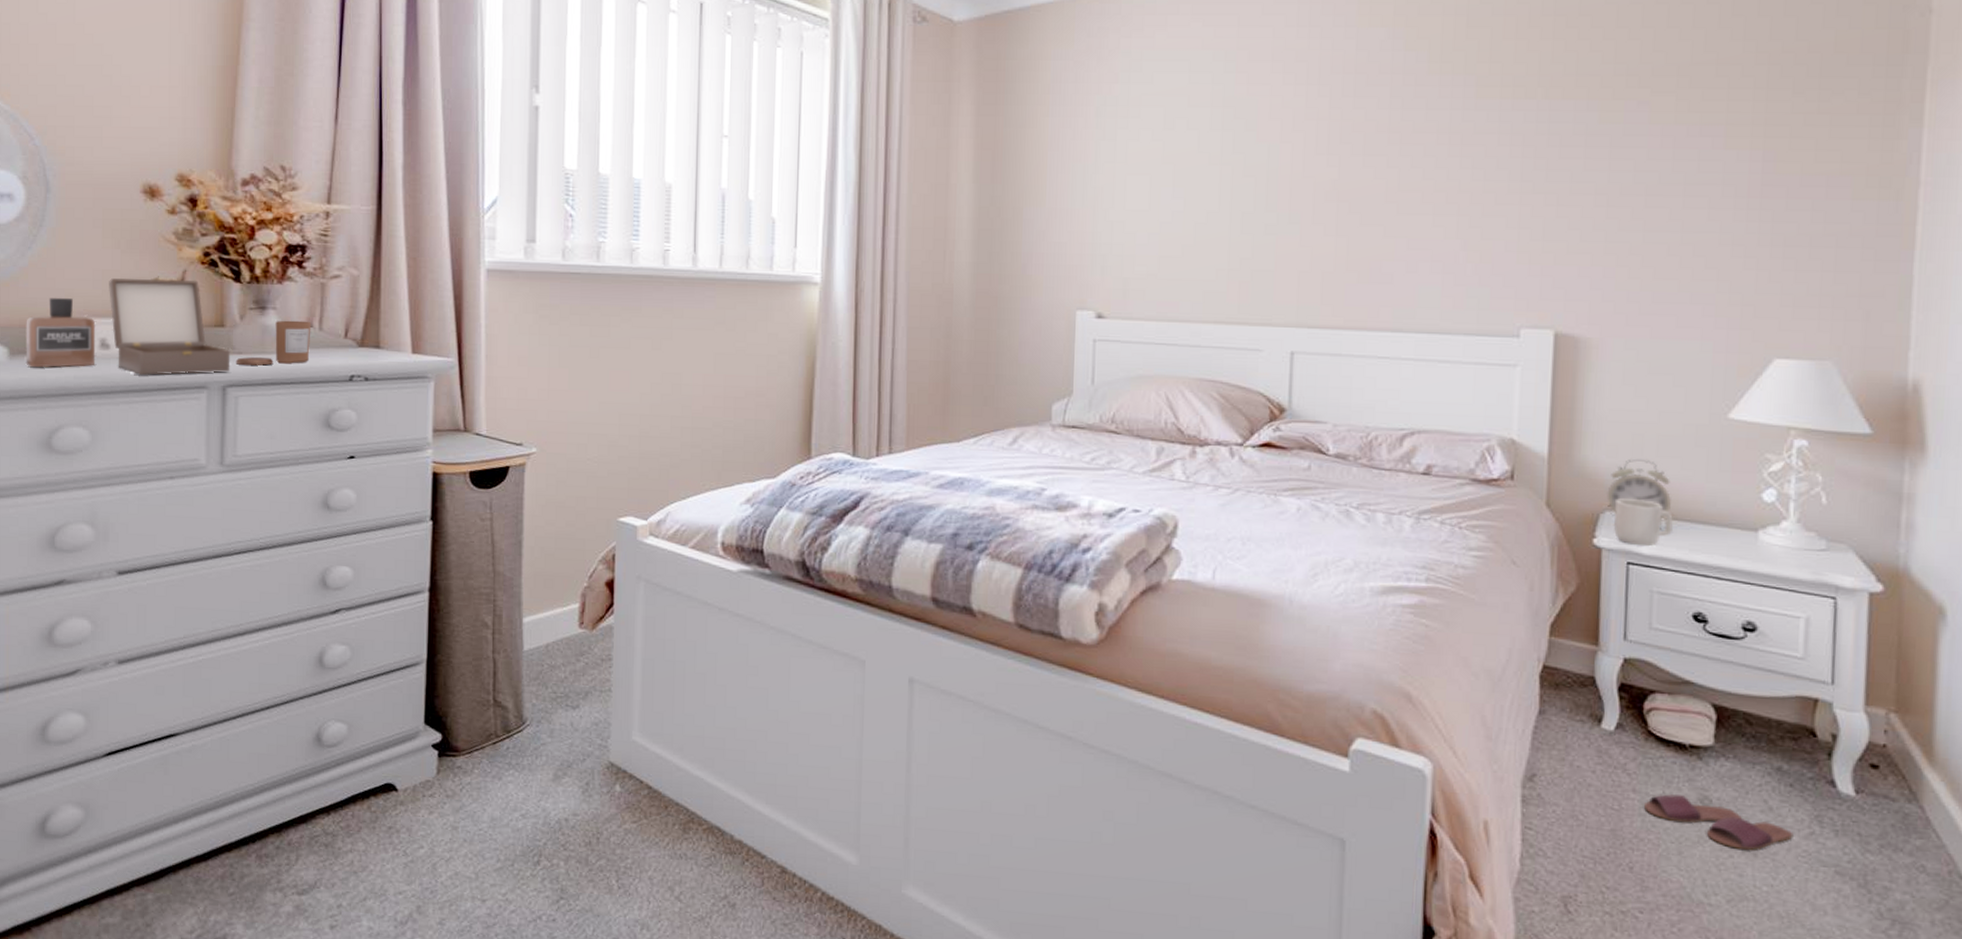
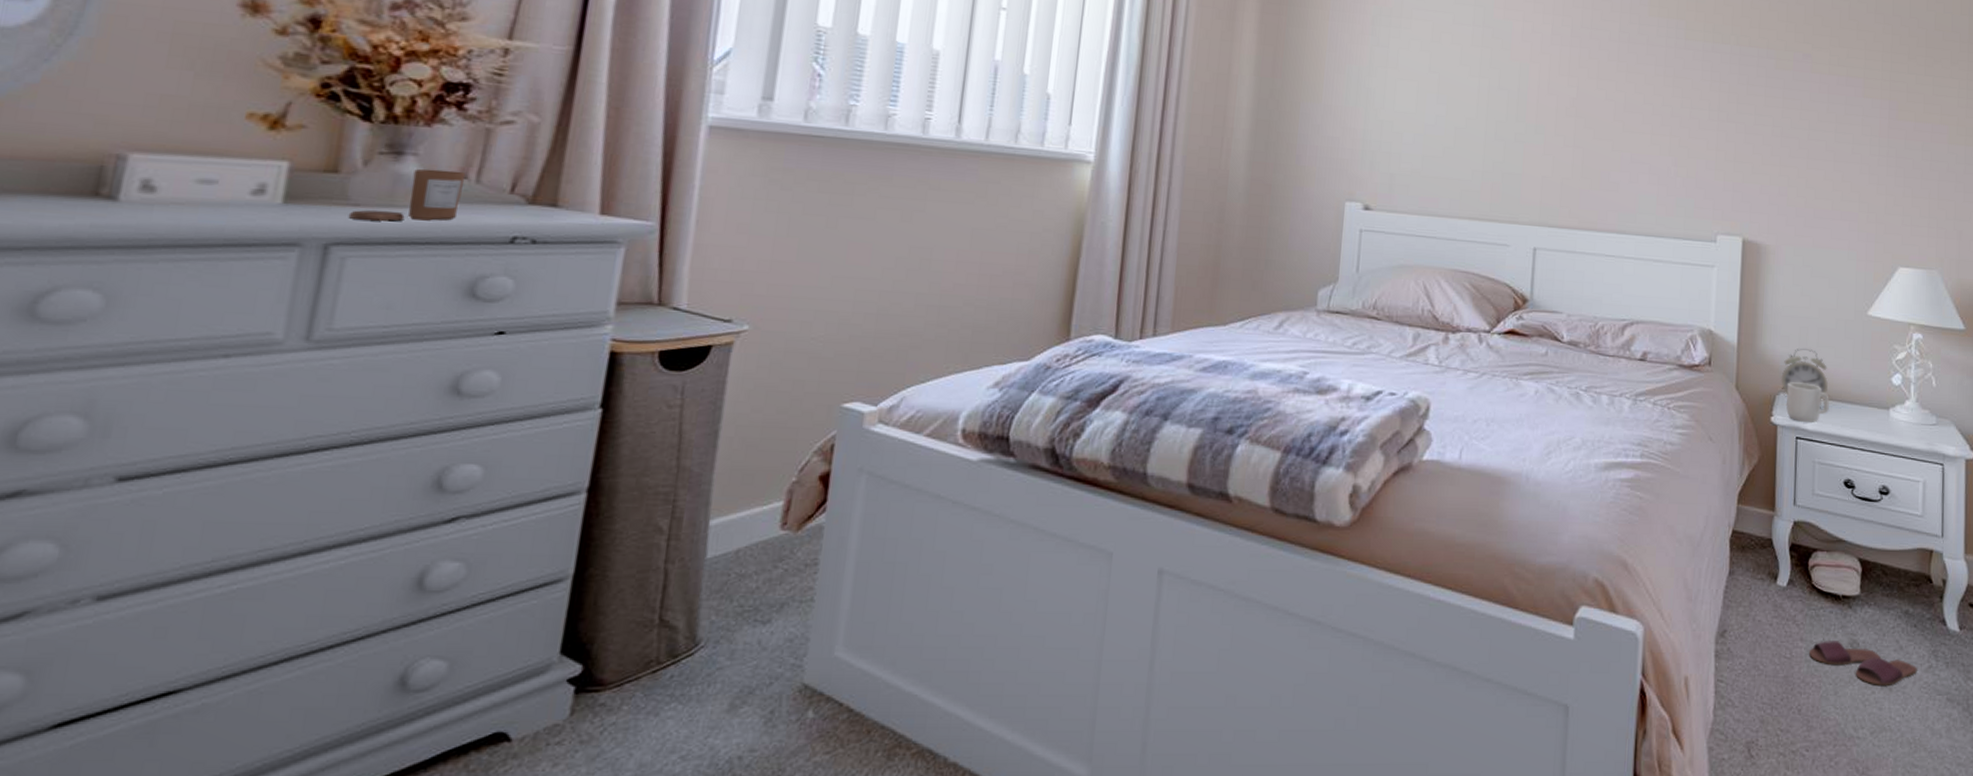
perfume: present [26,297,96,368] -> none [11,124,138,213]
jewelry box: present [109,276,231,376] -> none [163,106,343,228]

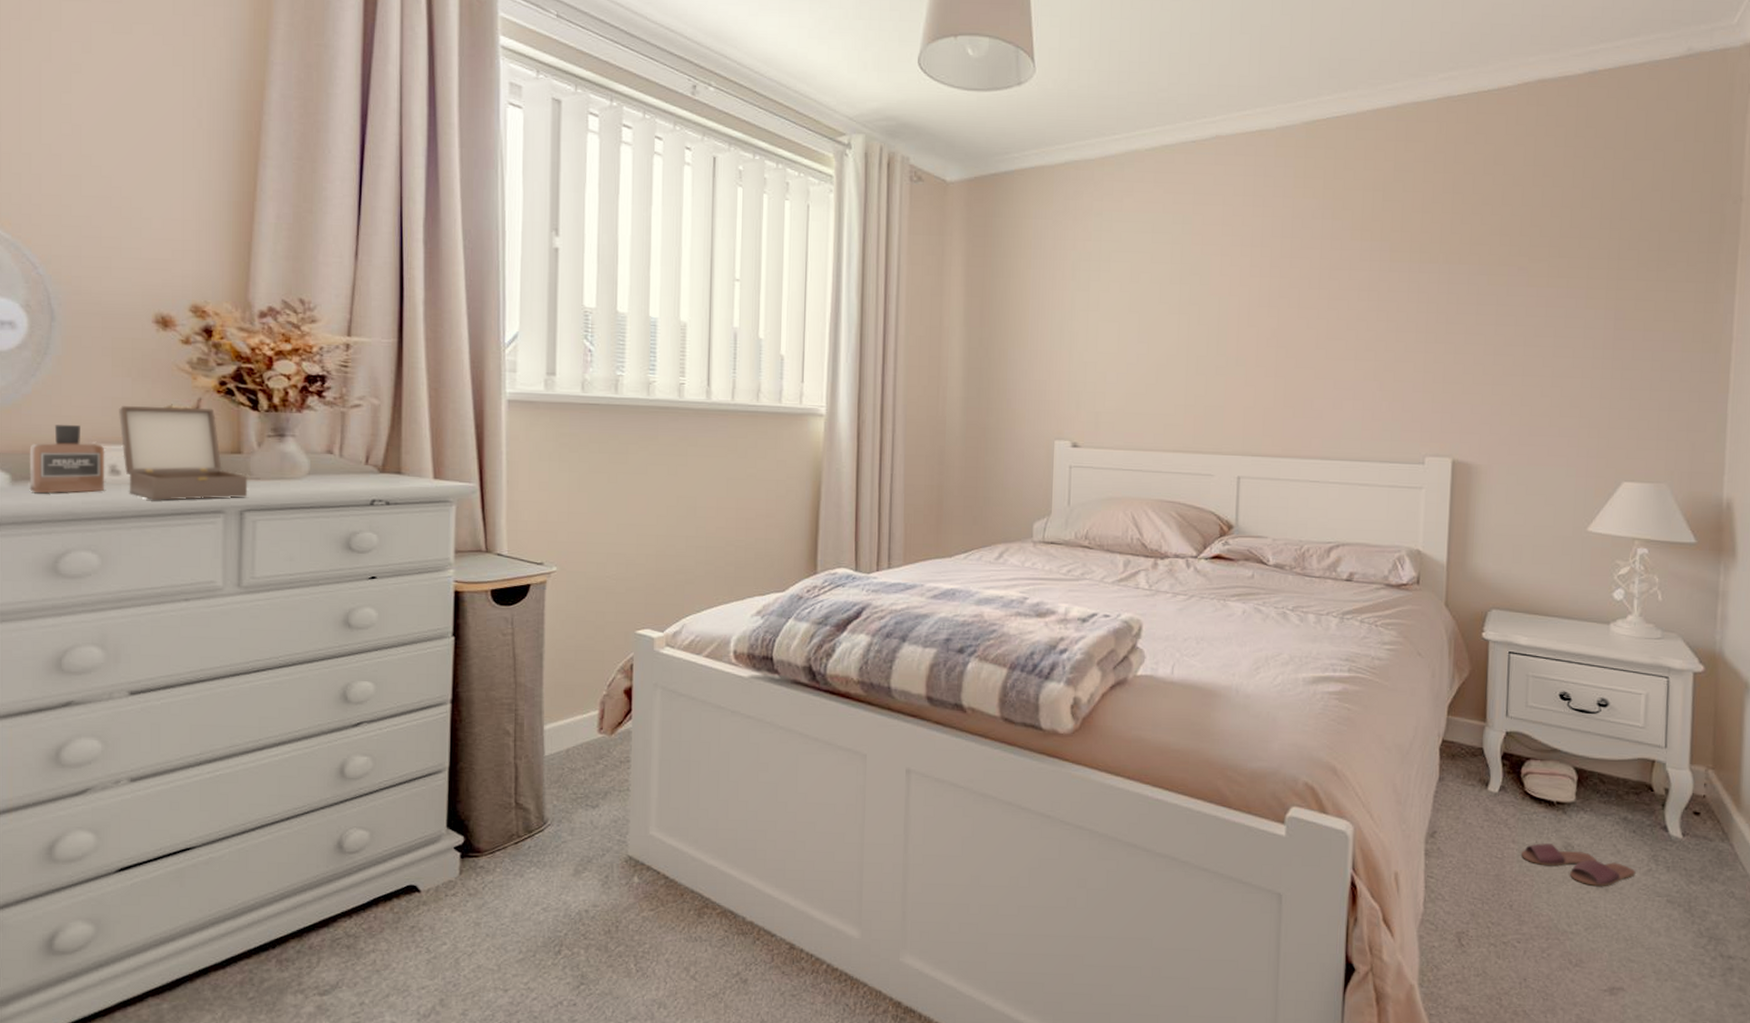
perfume: none [11,124,138,213] -> present [29,424,105,494]
jewelry box: none [163,106,343,228] -> present [119,404,248,501]
candle: present [348,168,466,222] -> none [253,447,332,491]
alarm clock: present [1781,348,1828,400] -> none [1493,565,1543,616]
mug: present [1786,381,1829,422] -> none [1498,598,1545,638]

